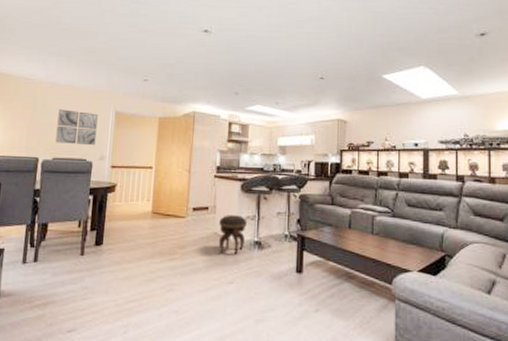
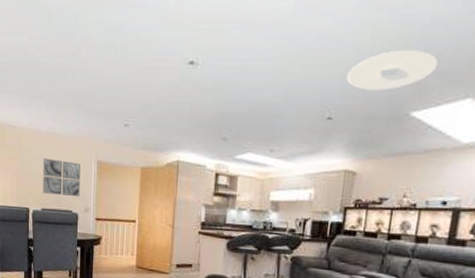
ceiling light: none [332,29,397,59] -> present [346,49,439,90]

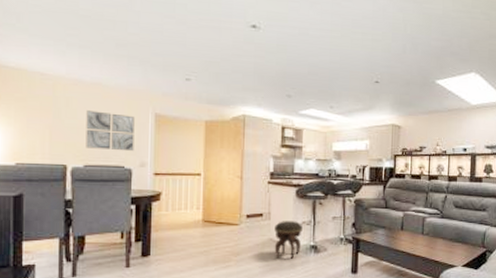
ceiling light: present [346,49,439,90] -> none [387,33,451,63]

